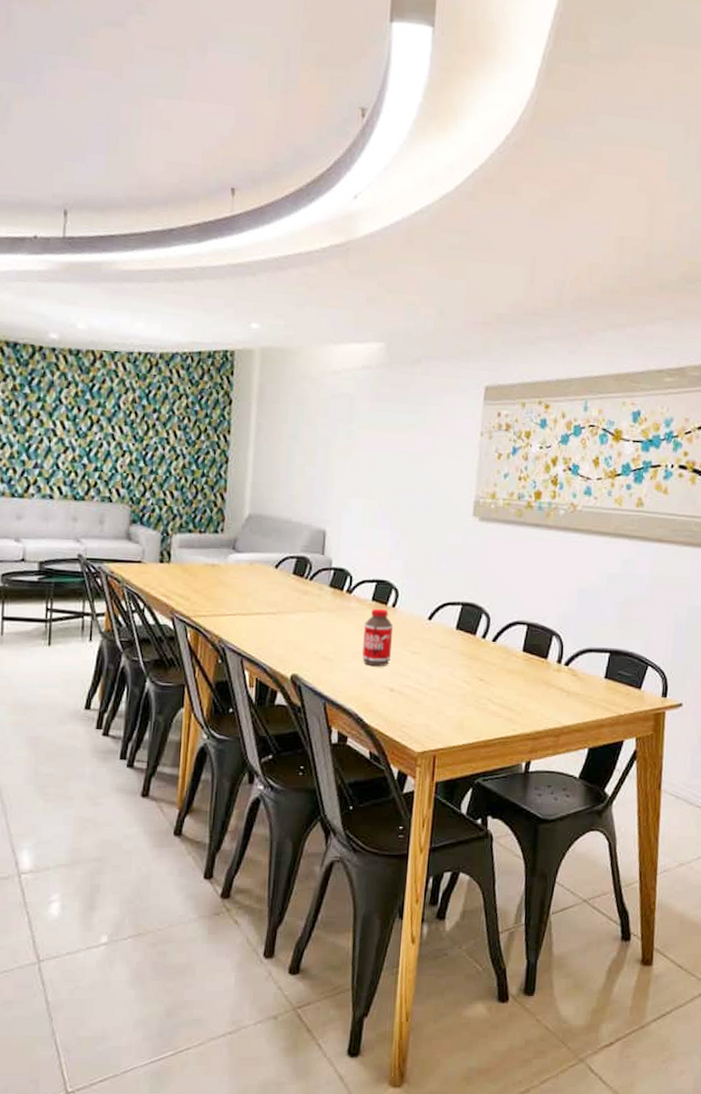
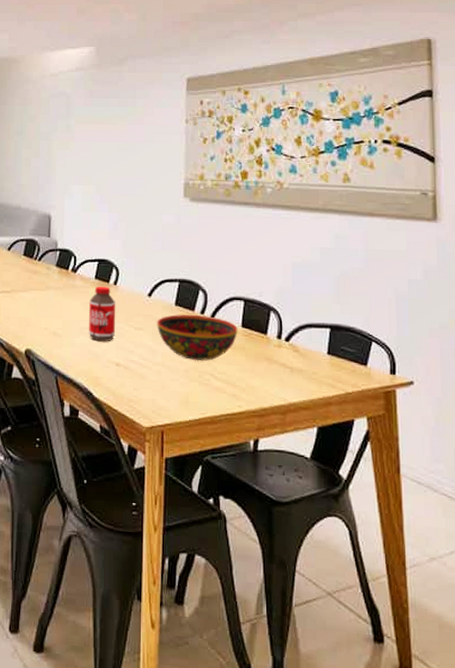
bowl: none [435,639,519,686] -> present [157,314,238,362]

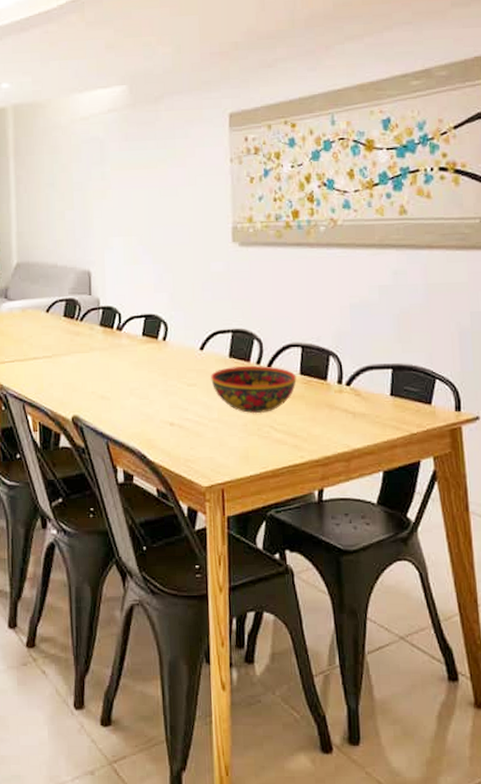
bottle: present [89,286,116,342] -> none [138,343,167,402]

